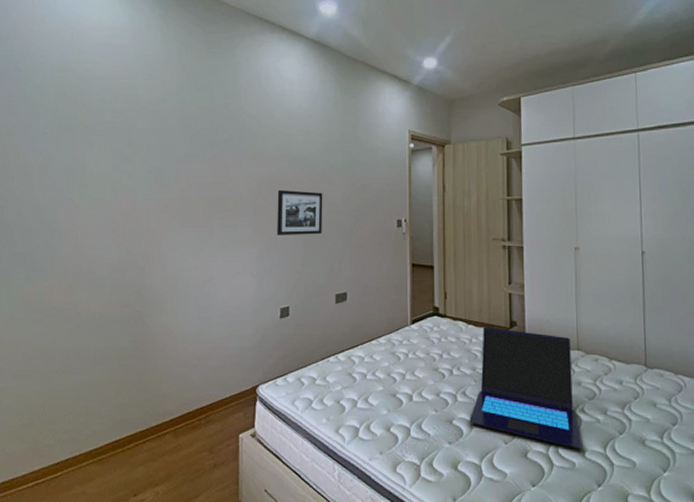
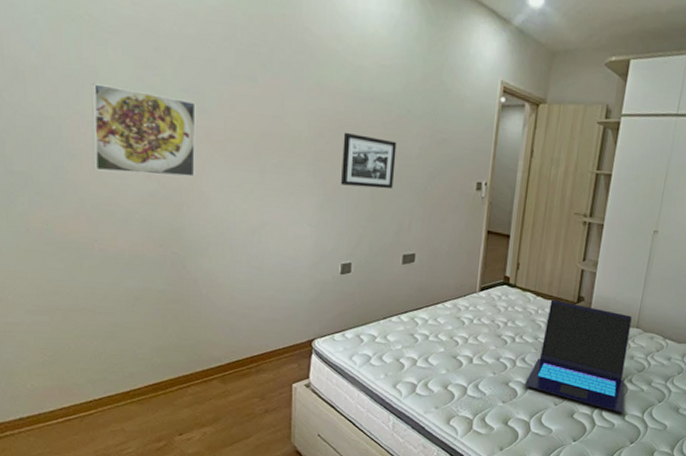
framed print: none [77,175,158,245] -> present [91,83,196,177]

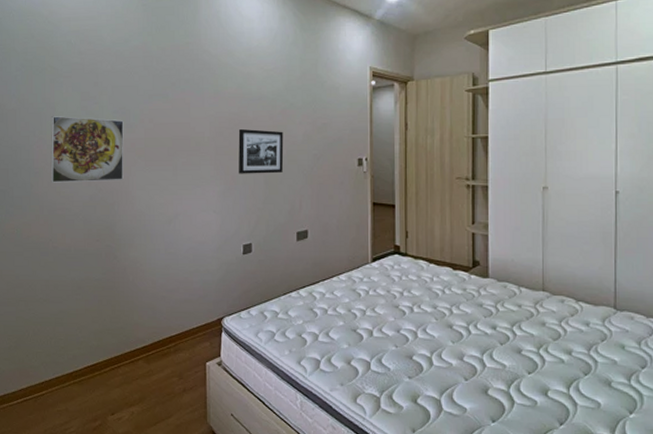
laptop: present [525,300,632,412] -> none [429,266,545,388]

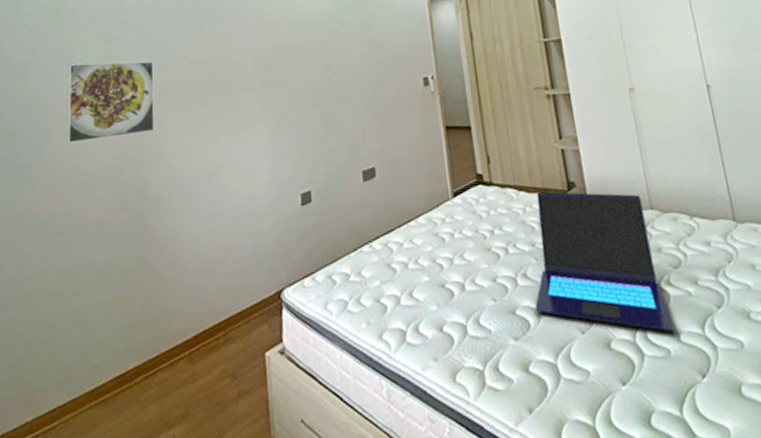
picture frame: present [238,129,284,174] -> none [286,55,340,110]
laptop: none [429,266,545,388] -> present [535,191,676,332]

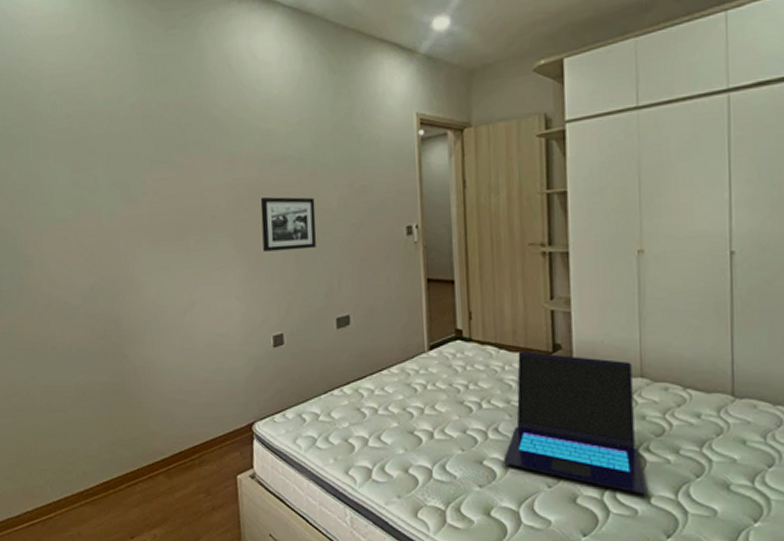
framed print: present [67,61,155,144] -> none [38,192,128,273]
picture frame: none [286,55,340,110] -> present [260,197,316,252]

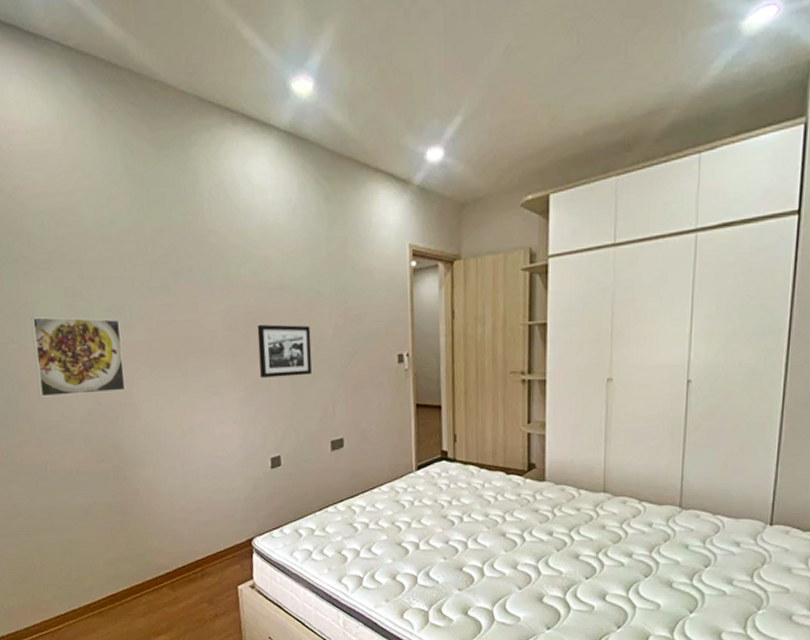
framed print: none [38,192,128,273] -> present [30,317,126,397]
laptop: present [503,351,648,494] -> none [481,470,603,592]

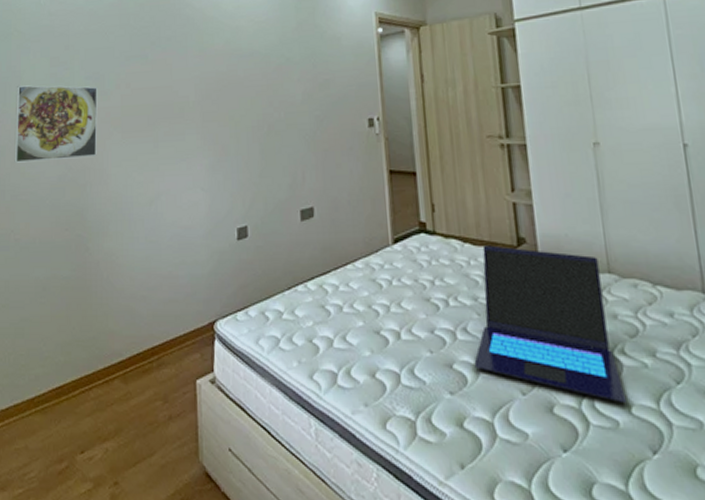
picture frame: present [257,324,312,378] -> none [227,90,281,143]
laptop: none [481,470,603,592] -> present [474,245,628,402]

